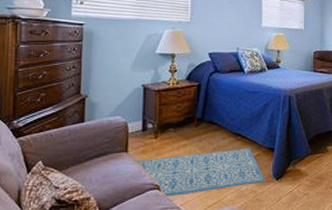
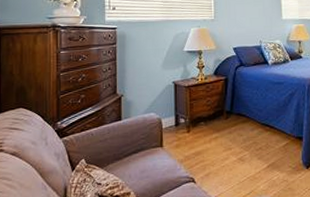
rug: present [135,148,266,197] -> none [170,137,297,190]

